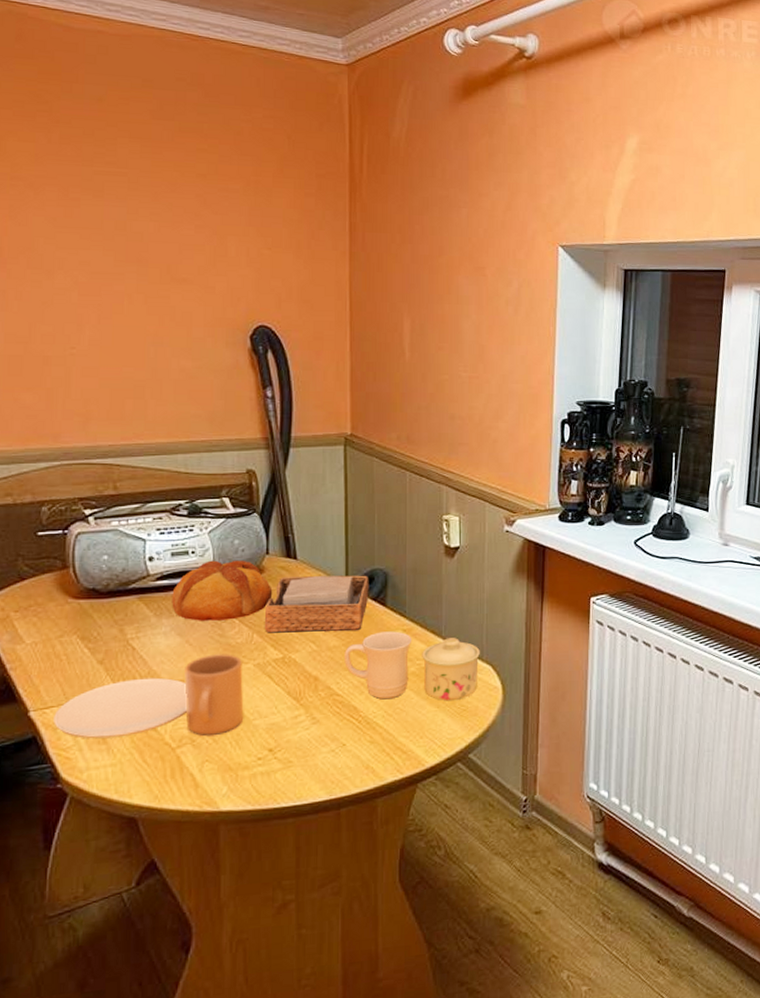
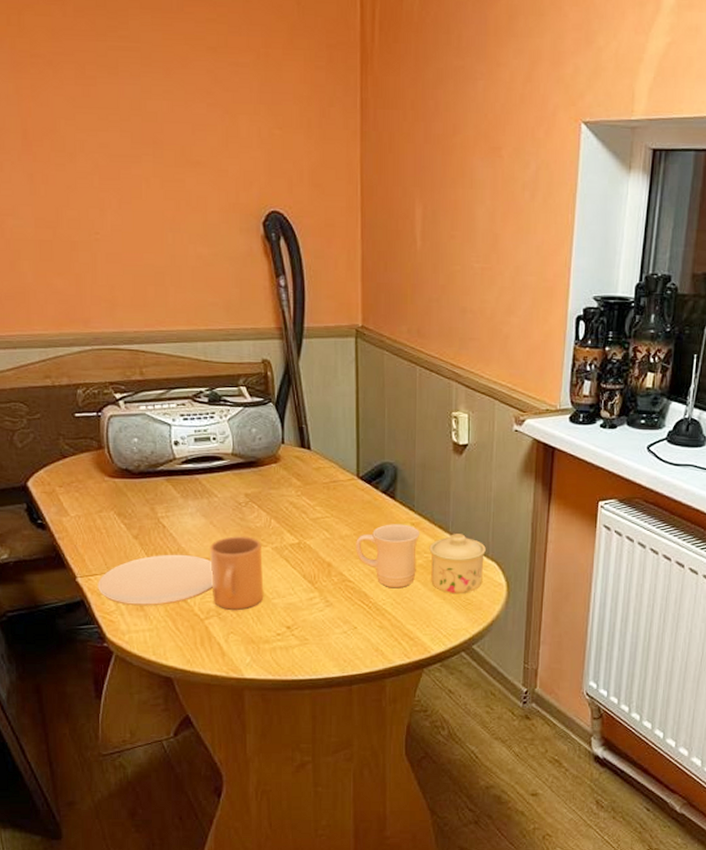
bread: present [172,560,273,621] -> none [196,447,288,505]
napkin holder: present [264,575,369,633] -> none [281,466,380,521]

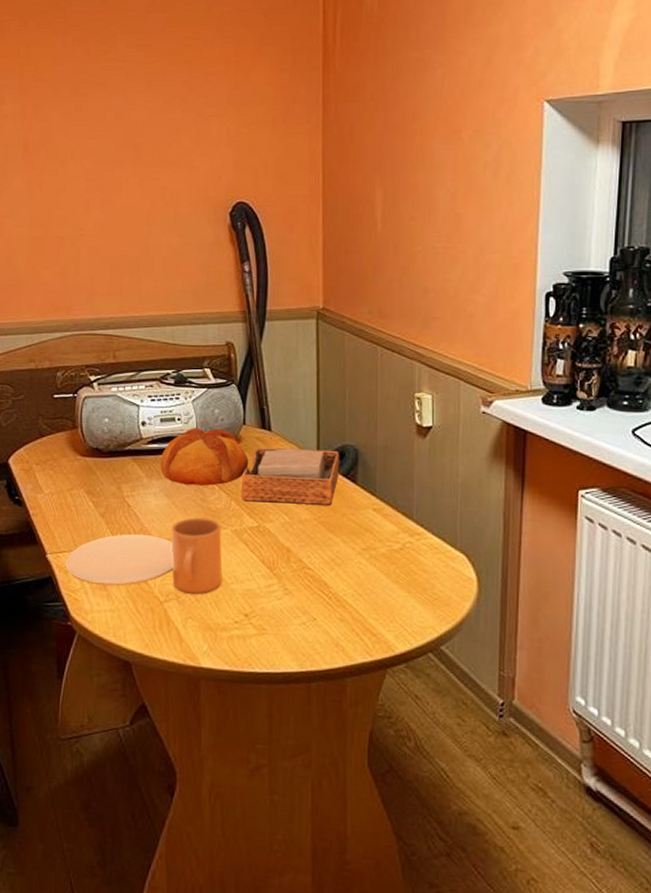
bread: none [196,447,288,505] -> present [161,428,249,486]
napkin holder: none [281,466,380,521] -> present [241,448,340,505]
mug: present [356,524,419,589] -> none [315,509,382,579]
sugar bowl: present [429,534,486,594] -> none [392,521,453,588]

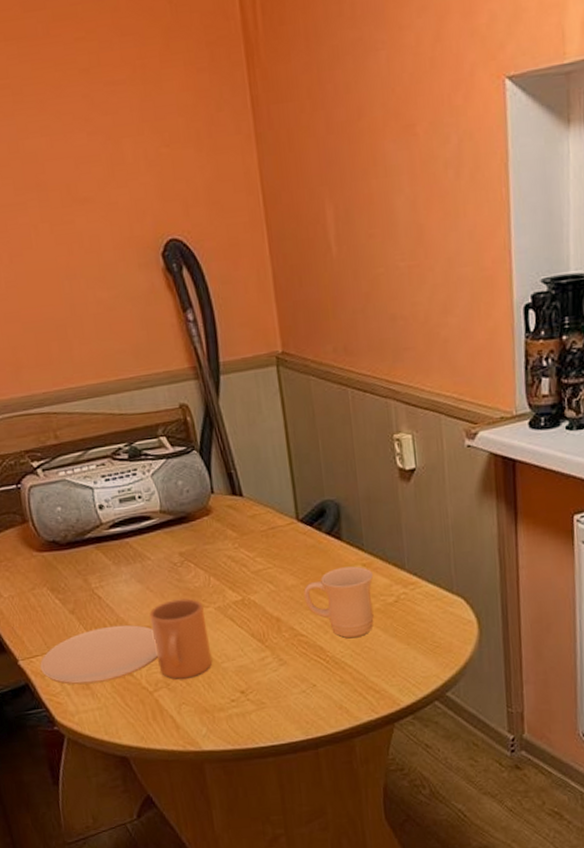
bread: present [161,428,249,486] -> none [126,501,224,567]
napkin holder: present [241,448,340,505] -> none [217,508,322,575]
mug: none [315,509,382,579] -> present [303,566,374,639]

